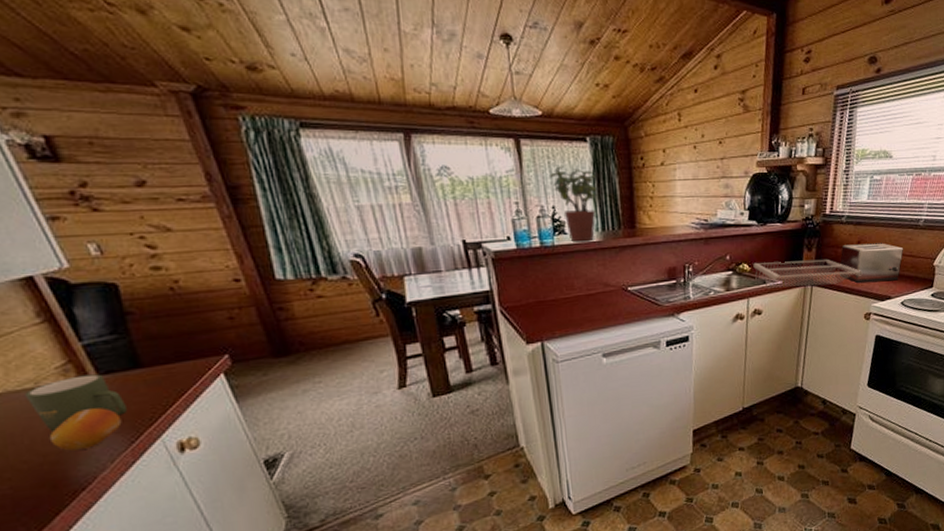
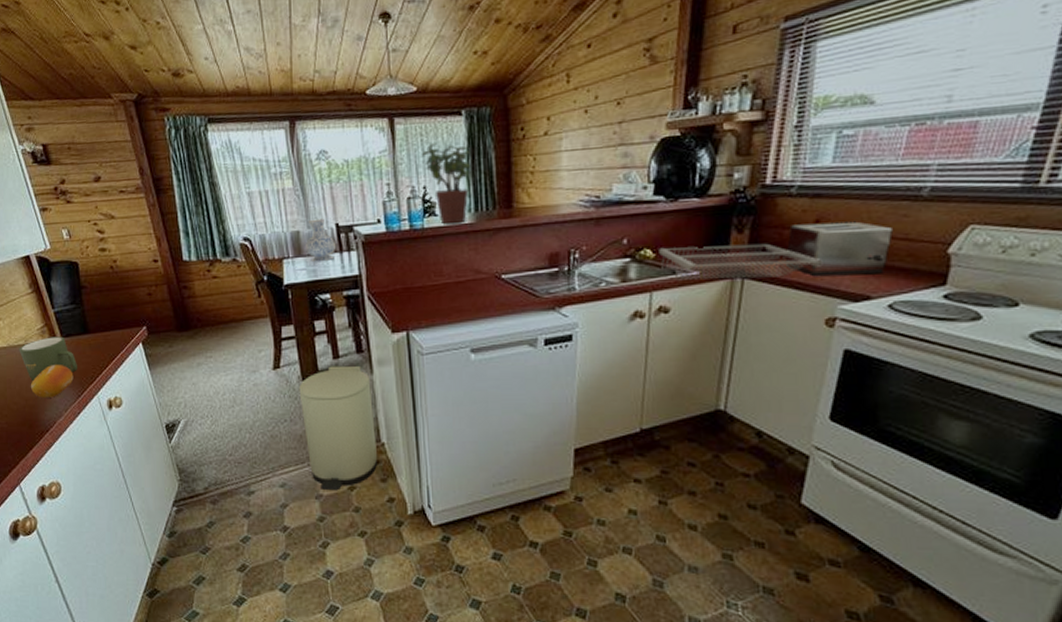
pedal bin: none [429,378,518,501] -> present [299,365,378,491]
vase: none [430,235,465,279] -> present [306,218,337,263]

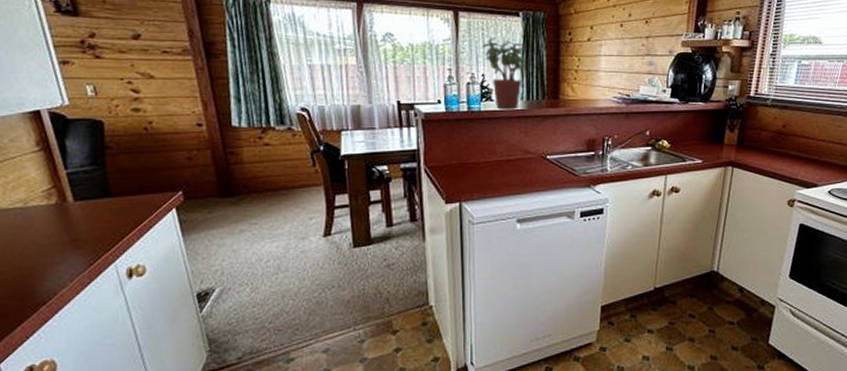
mug: present [19,336,78,382] -> none [14,199,93,249]
fruit: present [31,365,74,398] -> none [27,230,86,267]
pedal bin: present [299,365,378,491] -> none [349,233,426,354]
vase: present [306,218,337,263] -> none [366,95,397,136]
dish rack: present [659,243,821,280] -> none [673,139,786,168]
toaster: present [786,221,893,277] -> none [762,128,832,168]

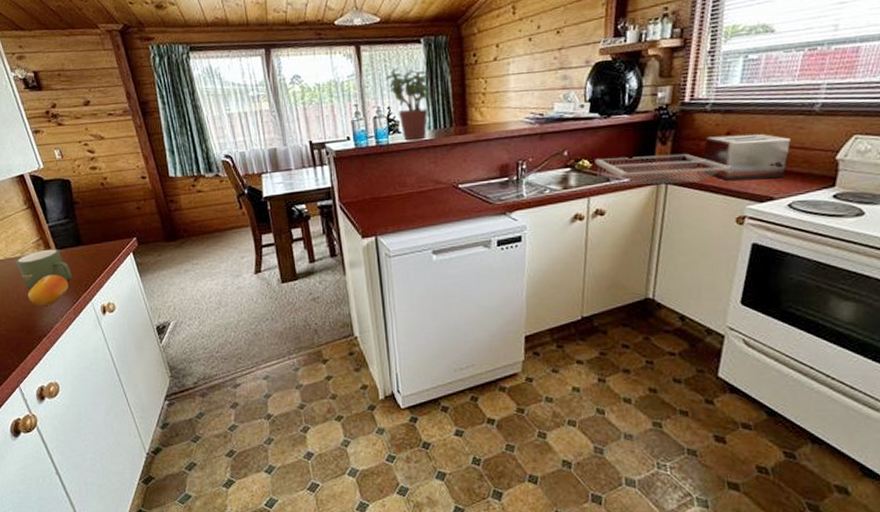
mug: none [14,199,93,249] -> present [16,248,73,291]
fruit: none [27,230,86,267] -> present [28,275,69,306]
dish rack: none [673,139,786,168] -> present [595,153,732,187]
toaster: none [762,128,832,168] -> present [702,133,791,182]

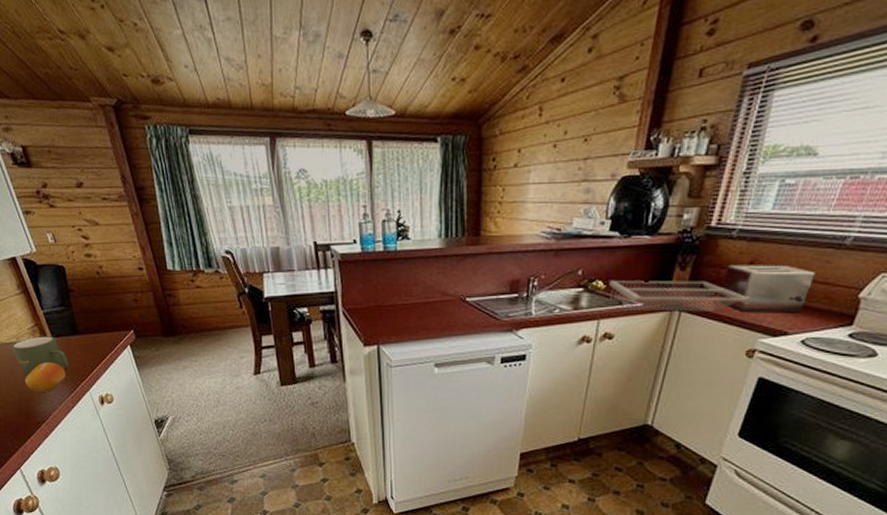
potted plant: present [385,67,430,141] -> none [397,167,444,248]

